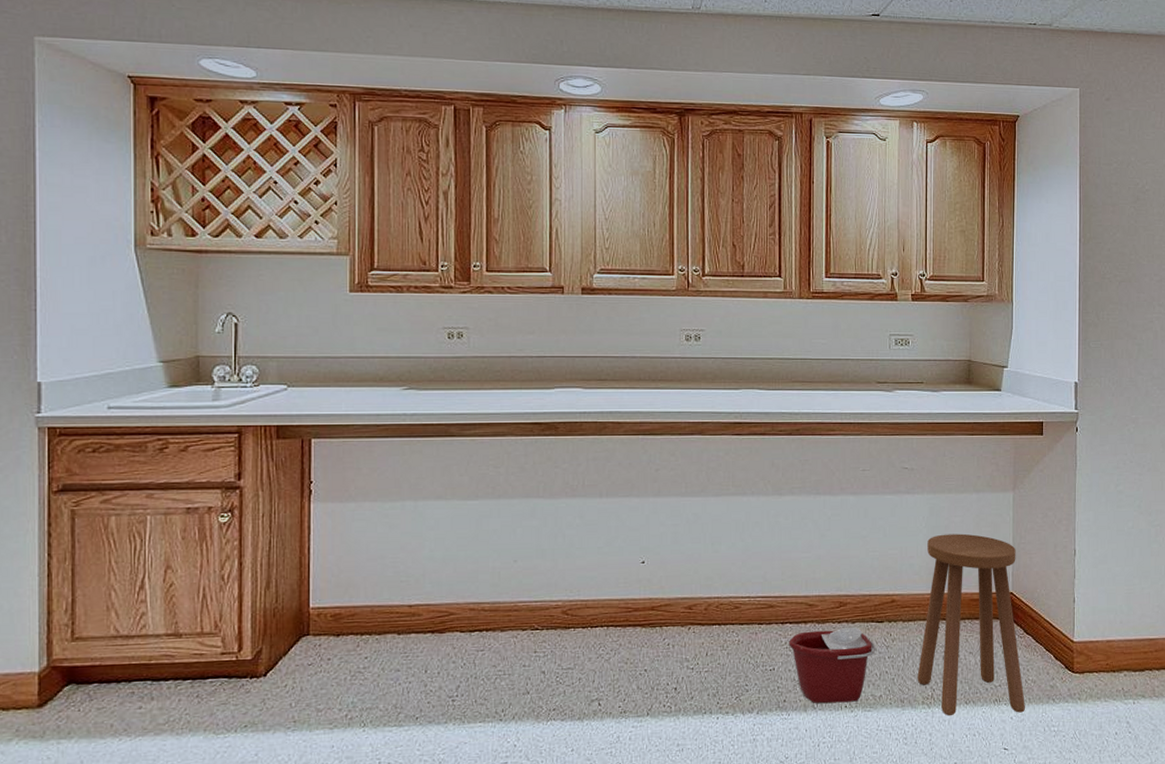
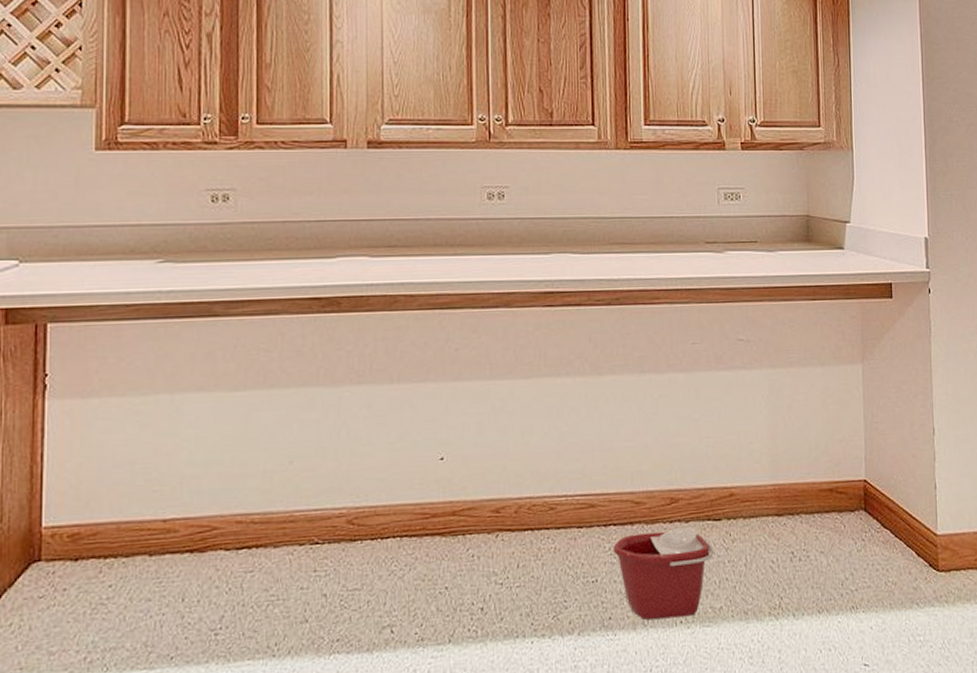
stool: present [917,533,1025,716] -> none [762,413,886,629]

